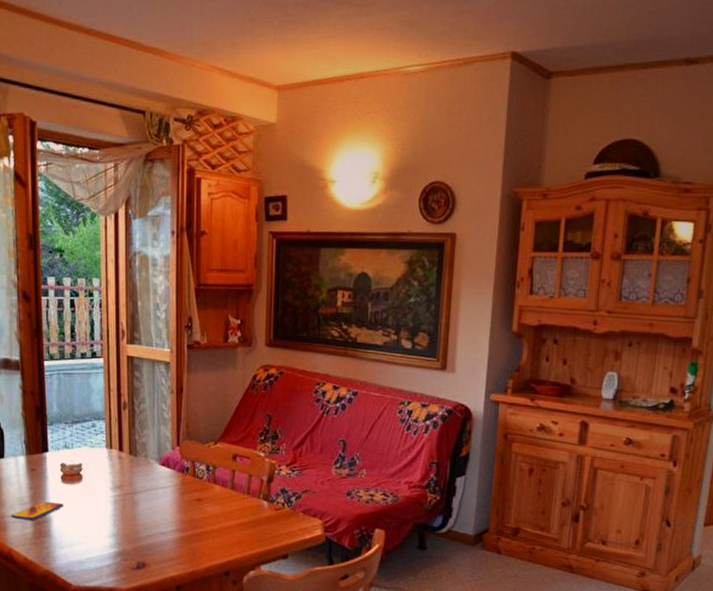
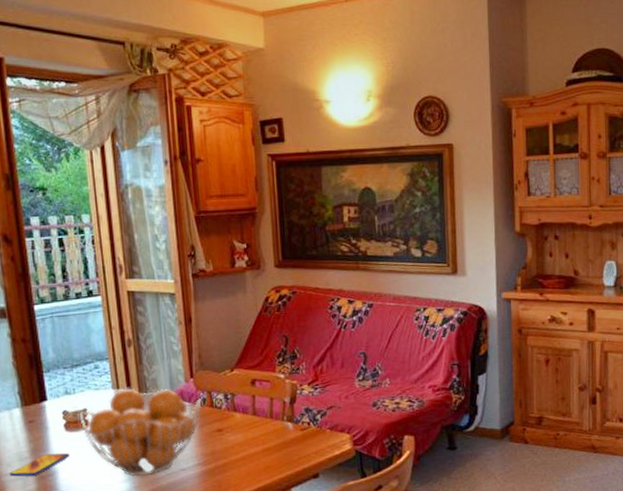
fruit basket: none [75,448,185,534] -> present [79,388,202,477]

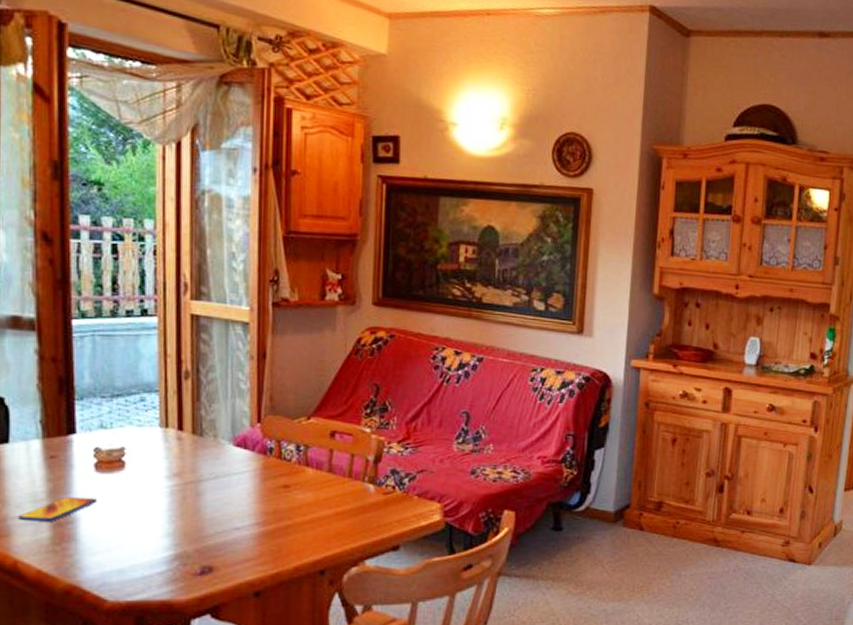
fruit basket: present [79,388,202,477] -> none [114,427,268,532]

